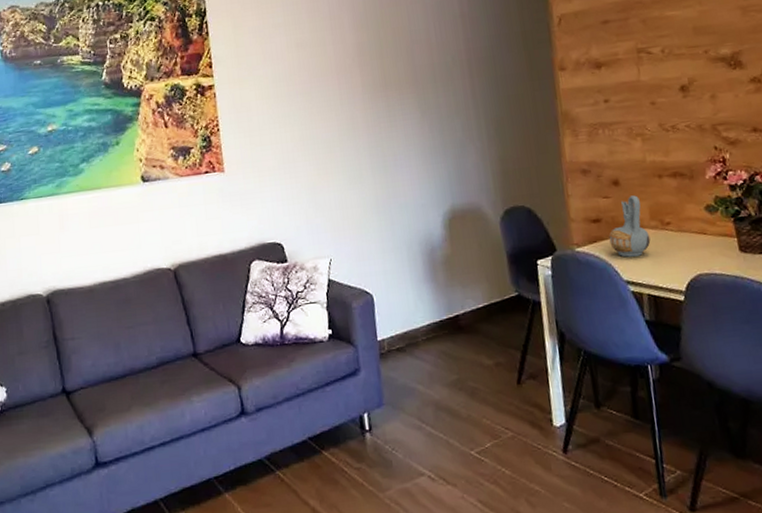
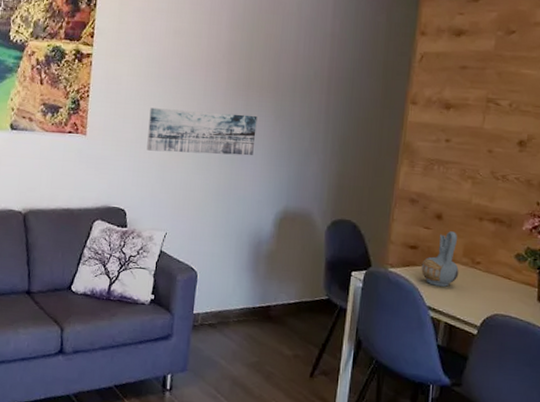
wall art: none [287,115,406,175] -> present [146,108,257,156]

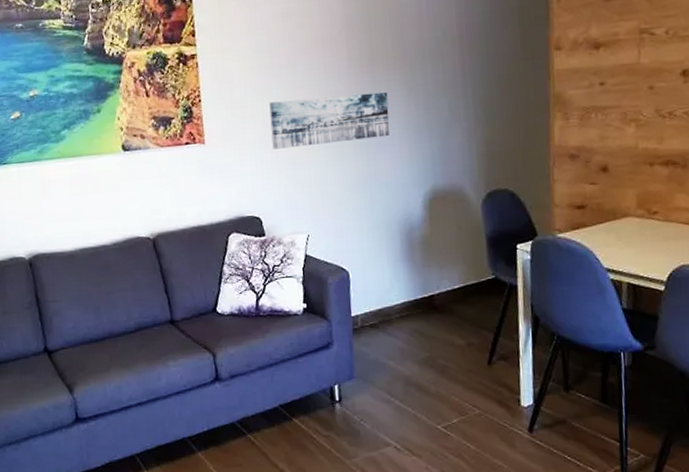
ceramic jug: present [421,231,459,287] -> none [592,183,635,245]

